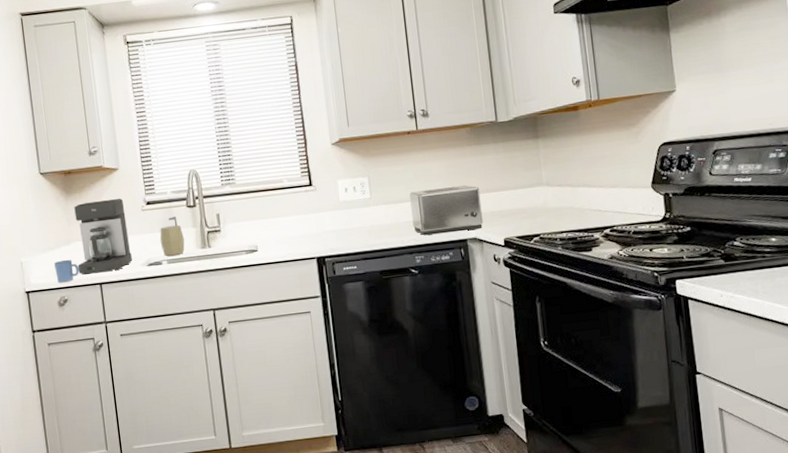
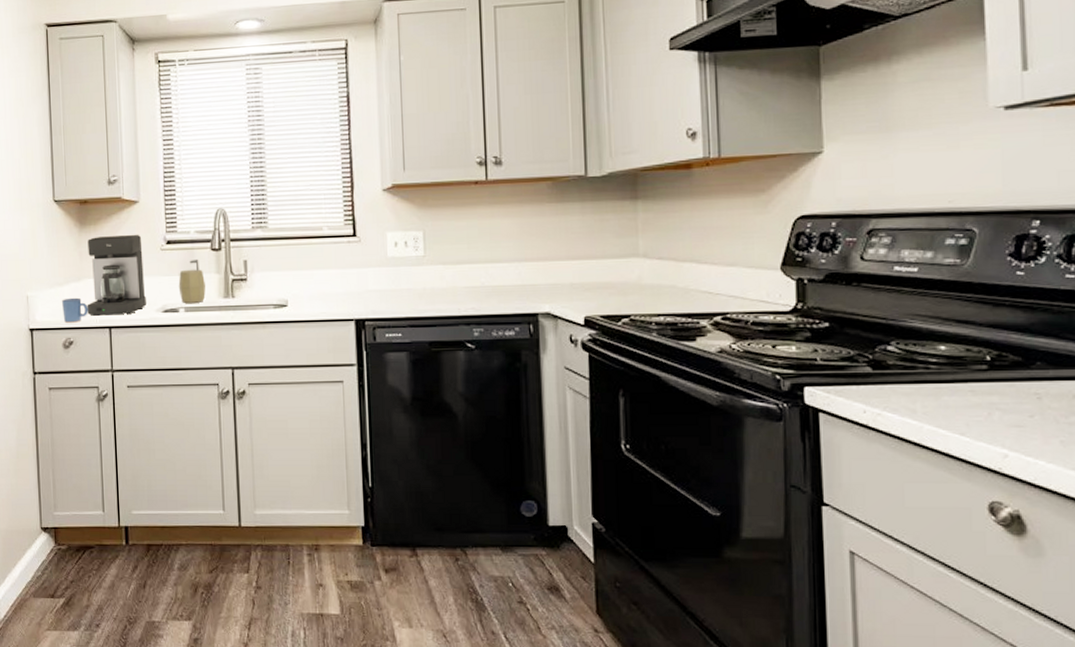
toaster: present [409,184,483,237] -> none [472,248,560,306]

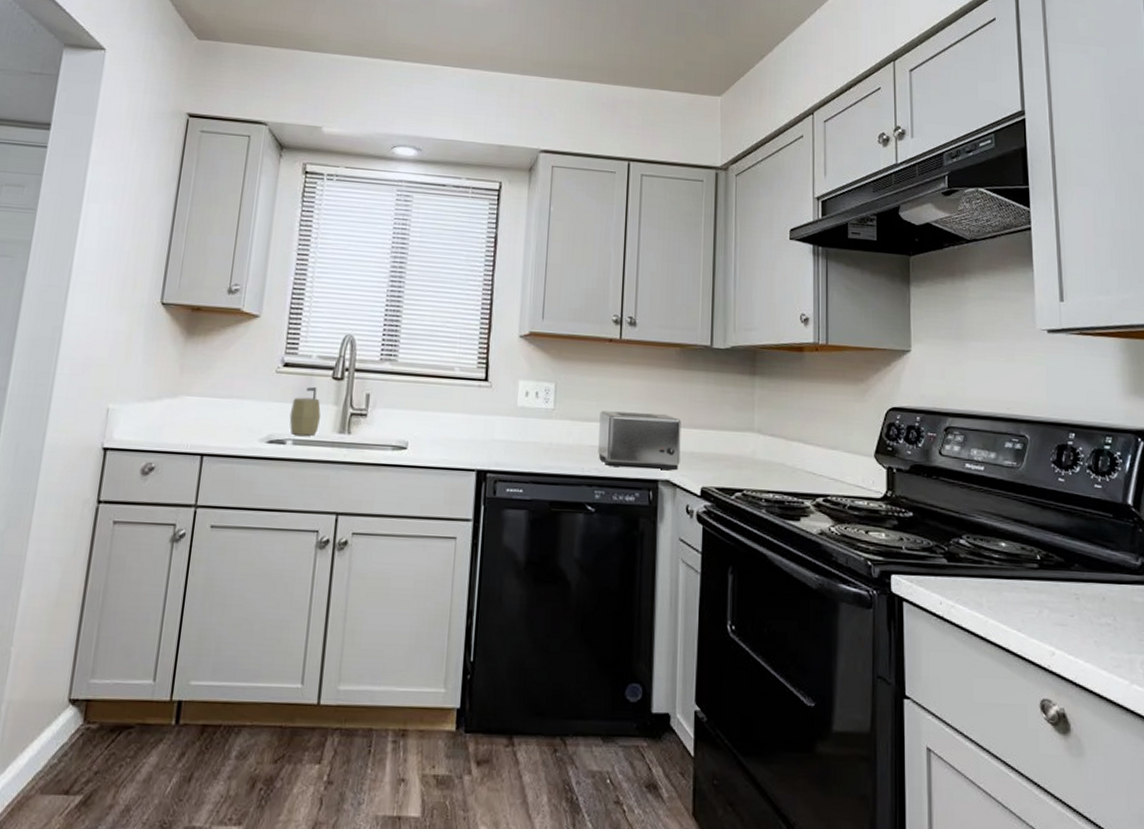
mug: present [61,297,88,324] -> none [147,415,180,447]
coffee maker: present [87,234,146,316] -> none [177,349,256,441]
toaster: none [472,248,560,306] -> present [598,410,681,471]

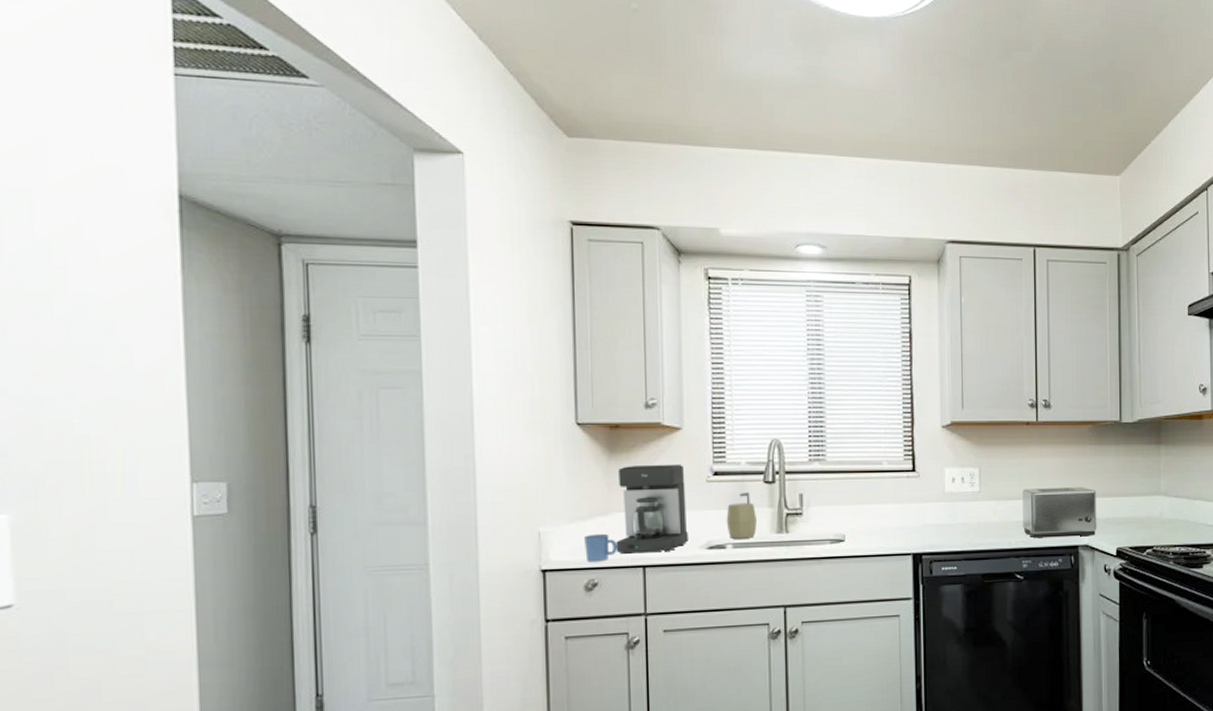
mug: none [147,415,180,447] -> present [583,533,617,564]
coffee maker: none [177,349,256,441] -> present [616,464,688,554]

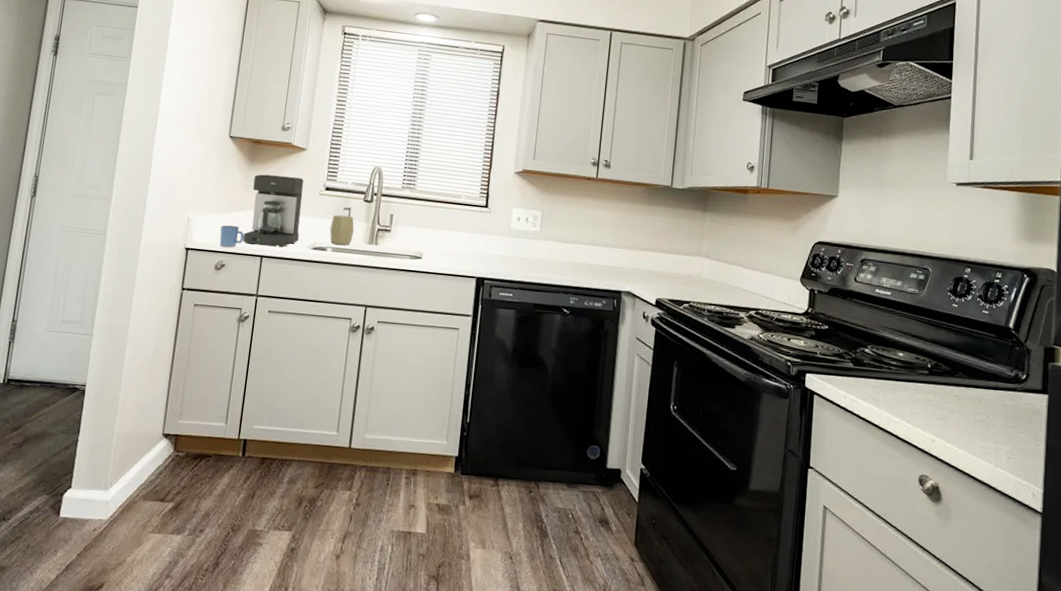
toaster: present [1022,486,1097,540] -> none [574,235,643,285]

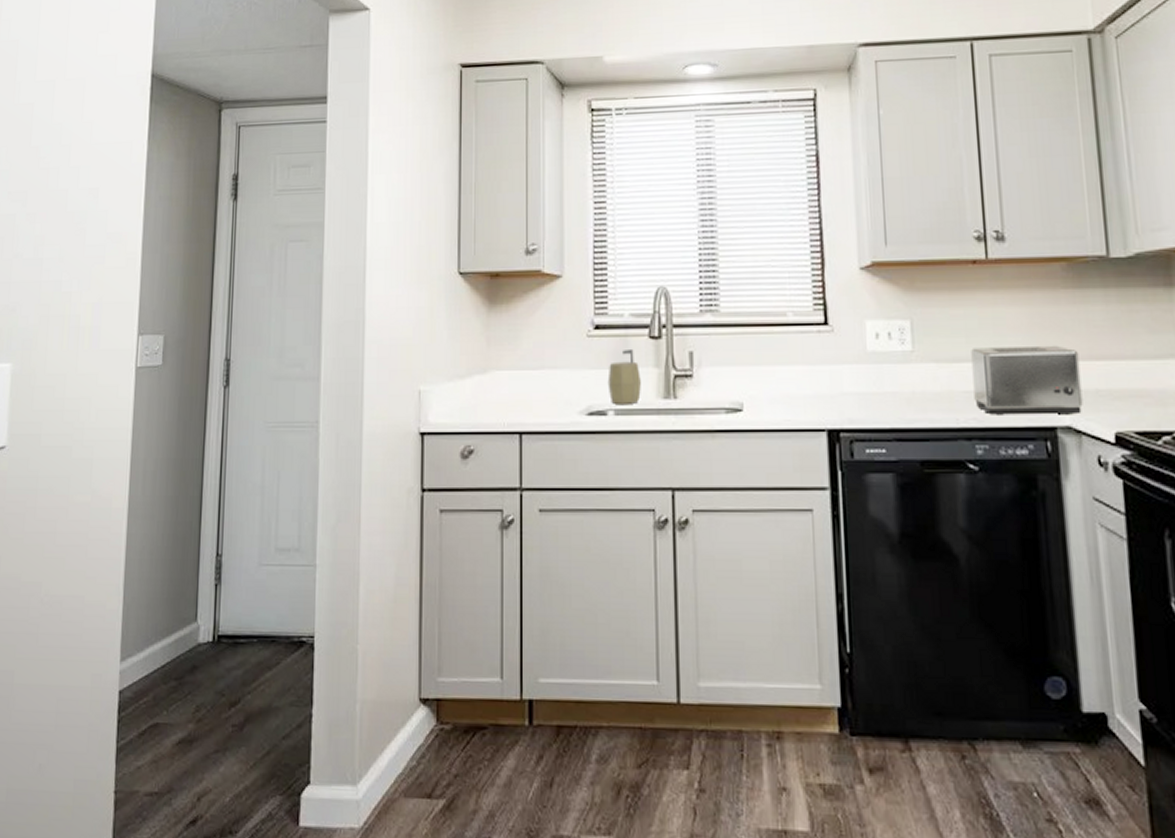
mug: present [219,224,245,249] -> none [461,394,494,428]
coffee maker: present [243,174,304,247] -> none [493,316,567,418]
toaster: none [574,235,643,285] -> present [971,345,1083,417]

